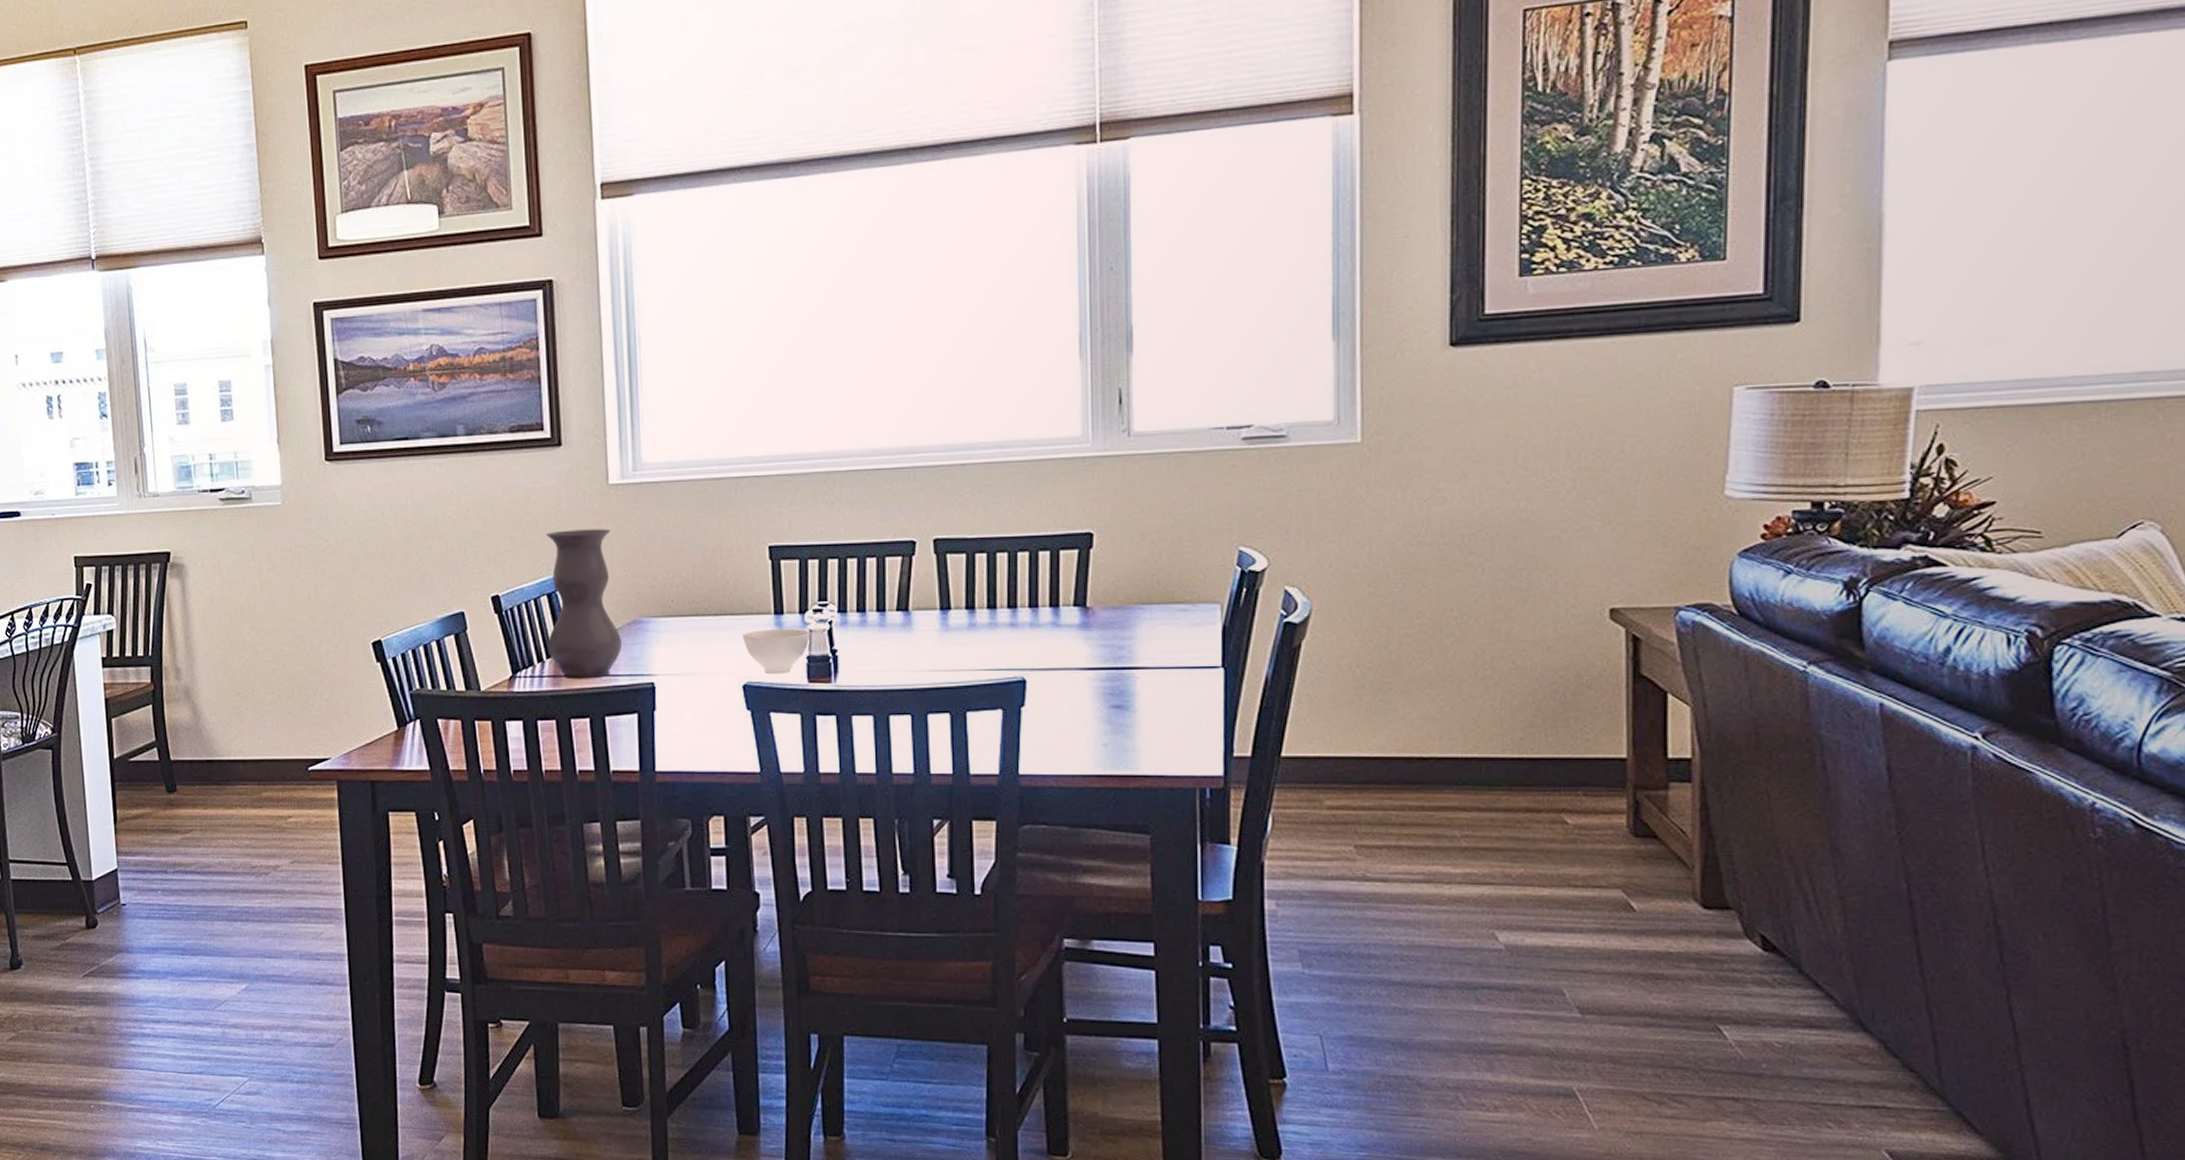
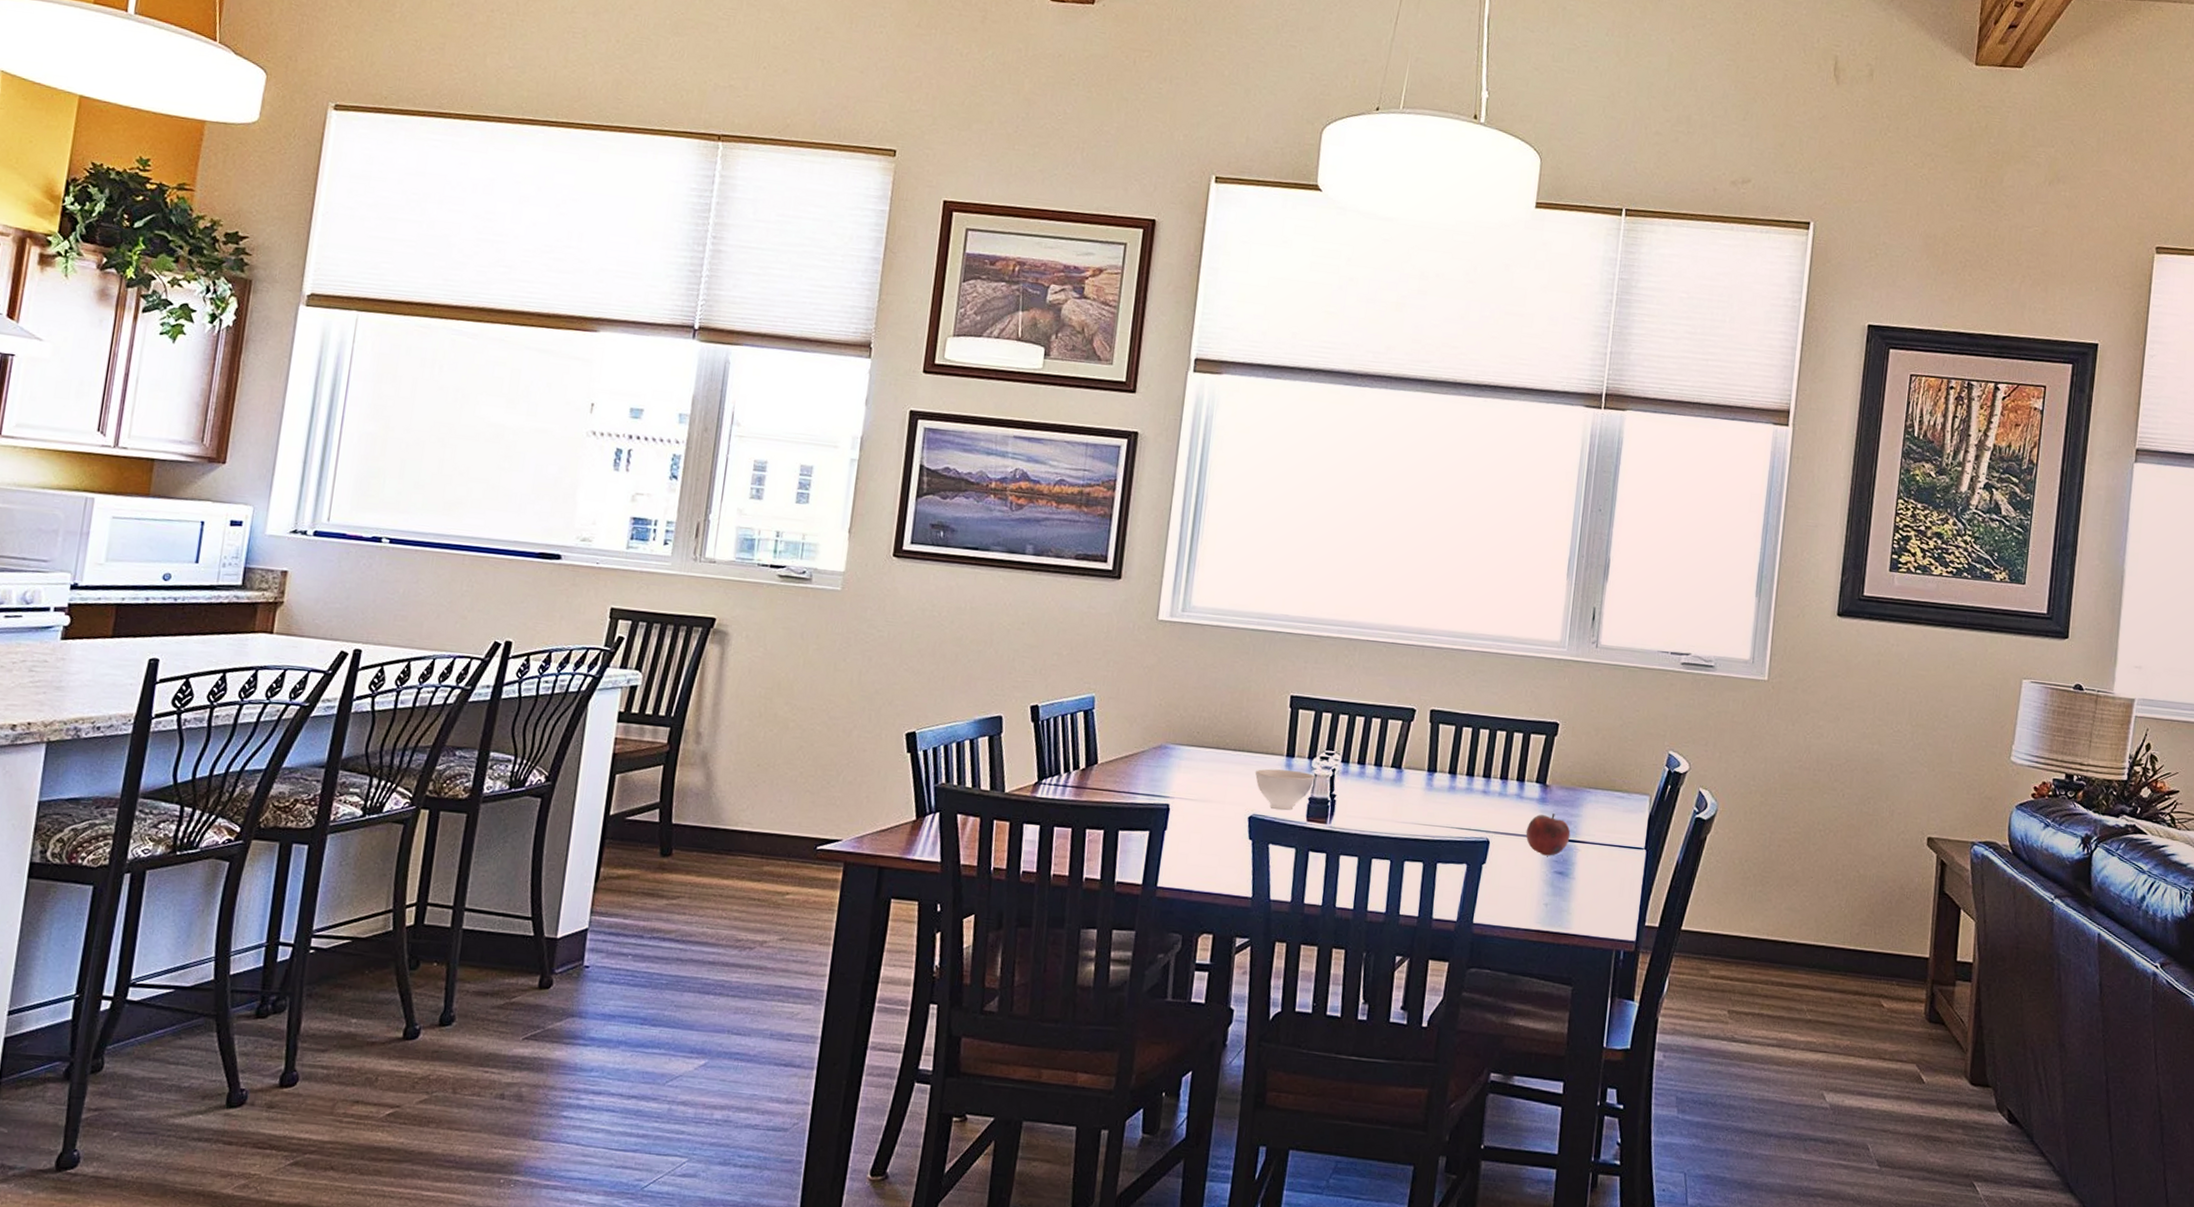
vase: present [546,528,623,680] -> none [1076,654,1153,795]
fruit: none [1069,639,1125,689] -> present [1525,813,1571,856]

